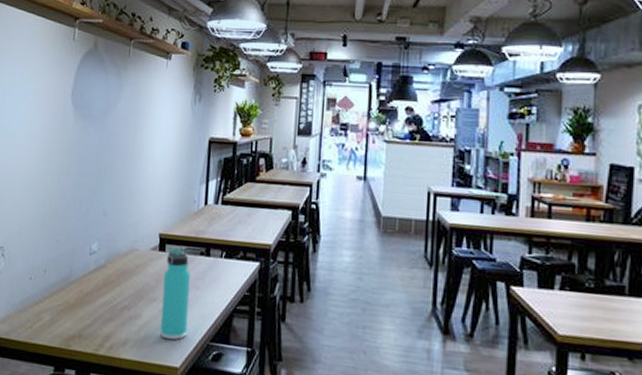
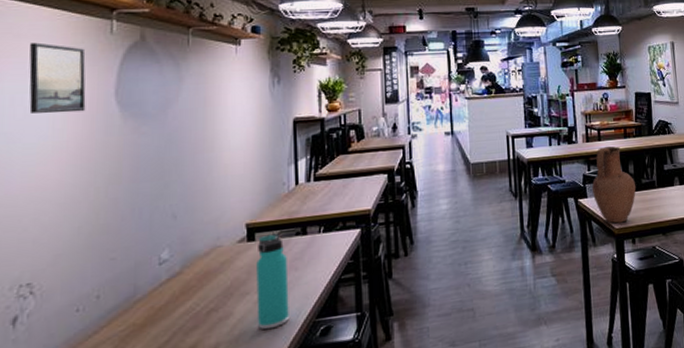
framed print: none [14,44,54,108] -> present [29,42,86,114]
vase: none [531,227,596,330] -> present [591,146,636,224]

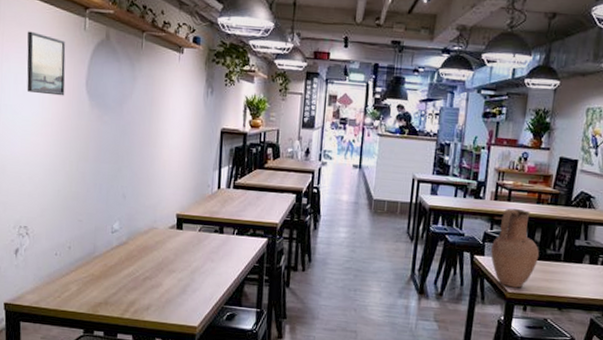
thermos bottle: present [256,233,289,330] -> none [179,226,206,305]

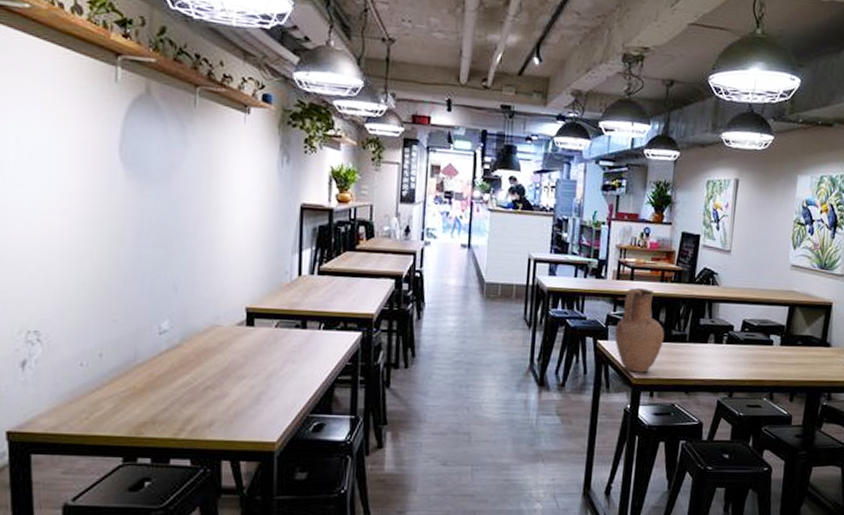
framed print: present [27,31,66,96] -> none [33,80,90,164]

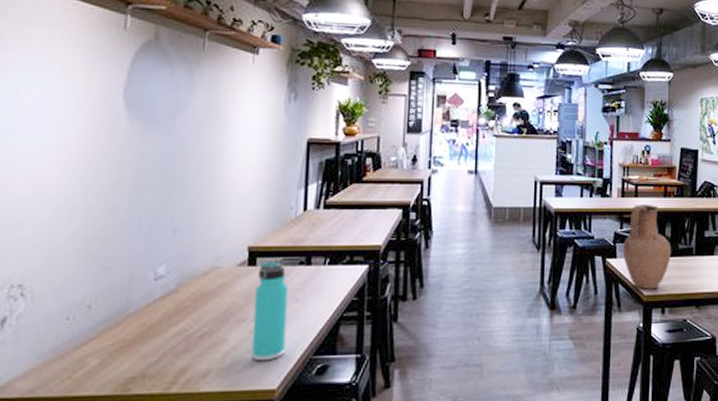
thermos bottle: none [252,322,285,416] -> present [251,260,288,362]

